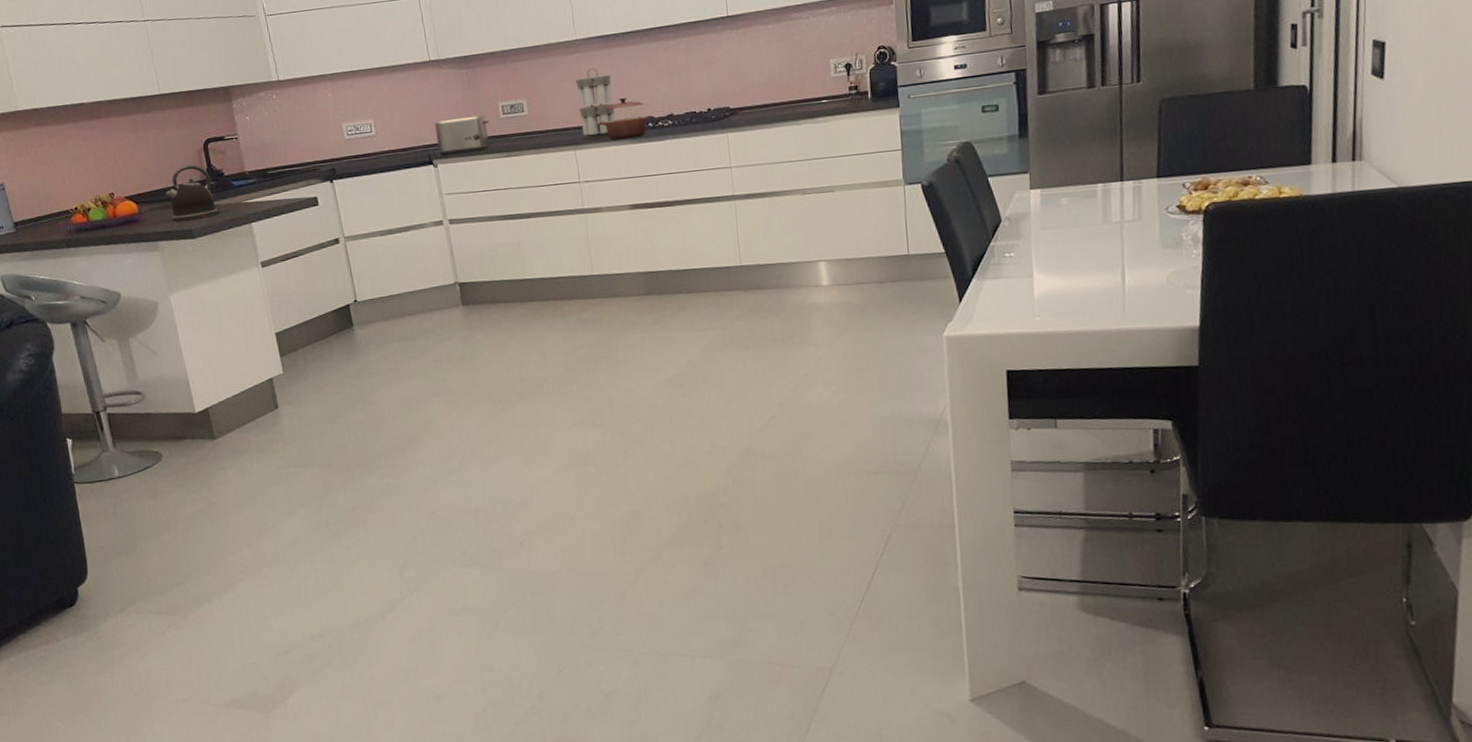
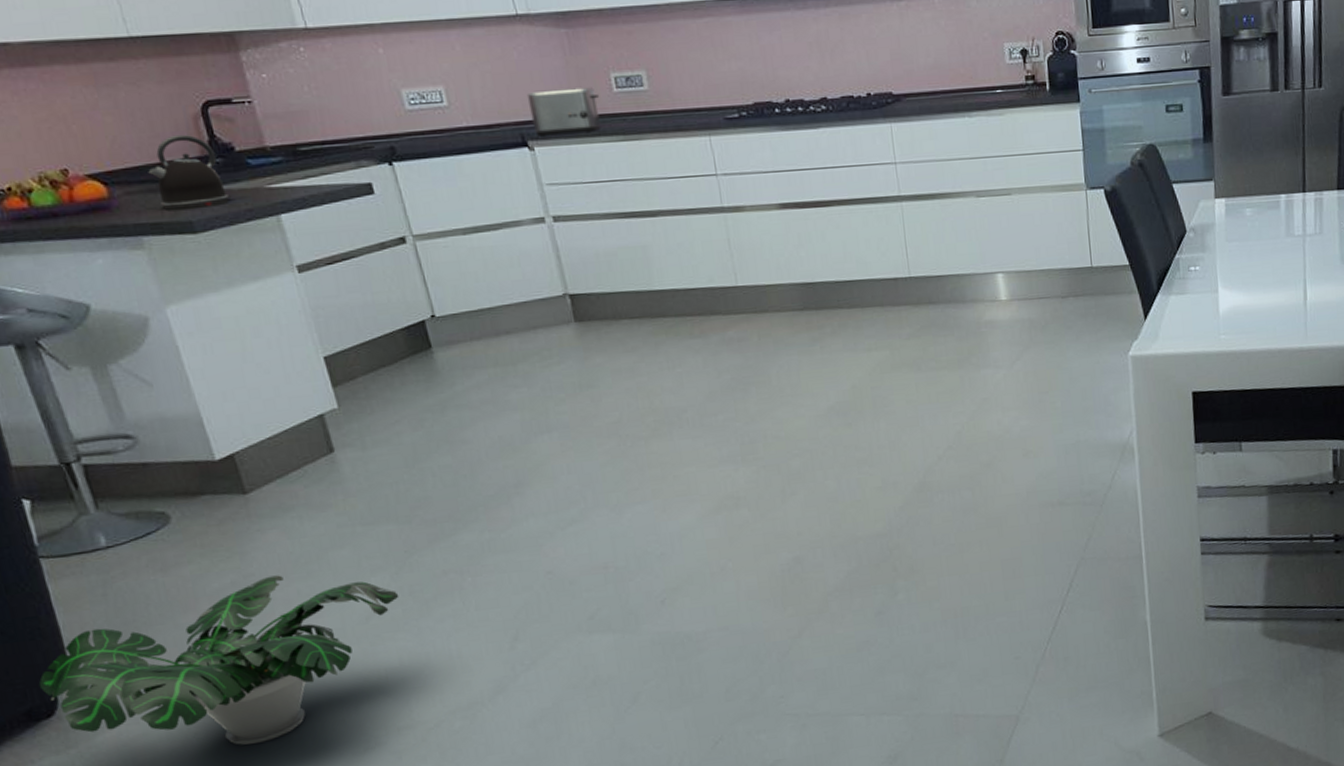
potted plant: none [67,505,318,640] -> present [39,575,399,745]
spice rack: present [576,67,615,141] -> none [707,36,757,126]
saucepan: present [598,97,653,141] -> none [736,74,803,126]

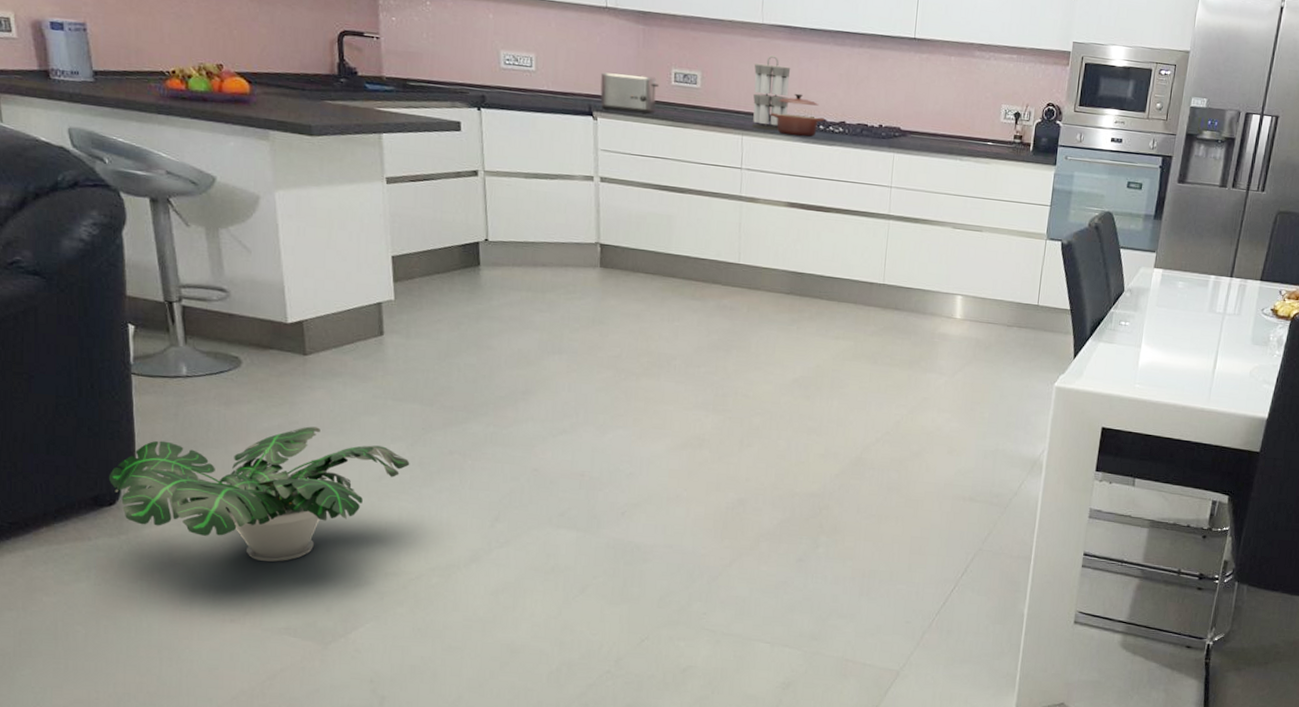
kettle: present [148,134,232,212] -> none [285,53,347,118]
spice rack: none [707,36,757,126] -> present [751,55,791,132]
saucepan: none [736,74,803,126] -> present [770,93,825,138]

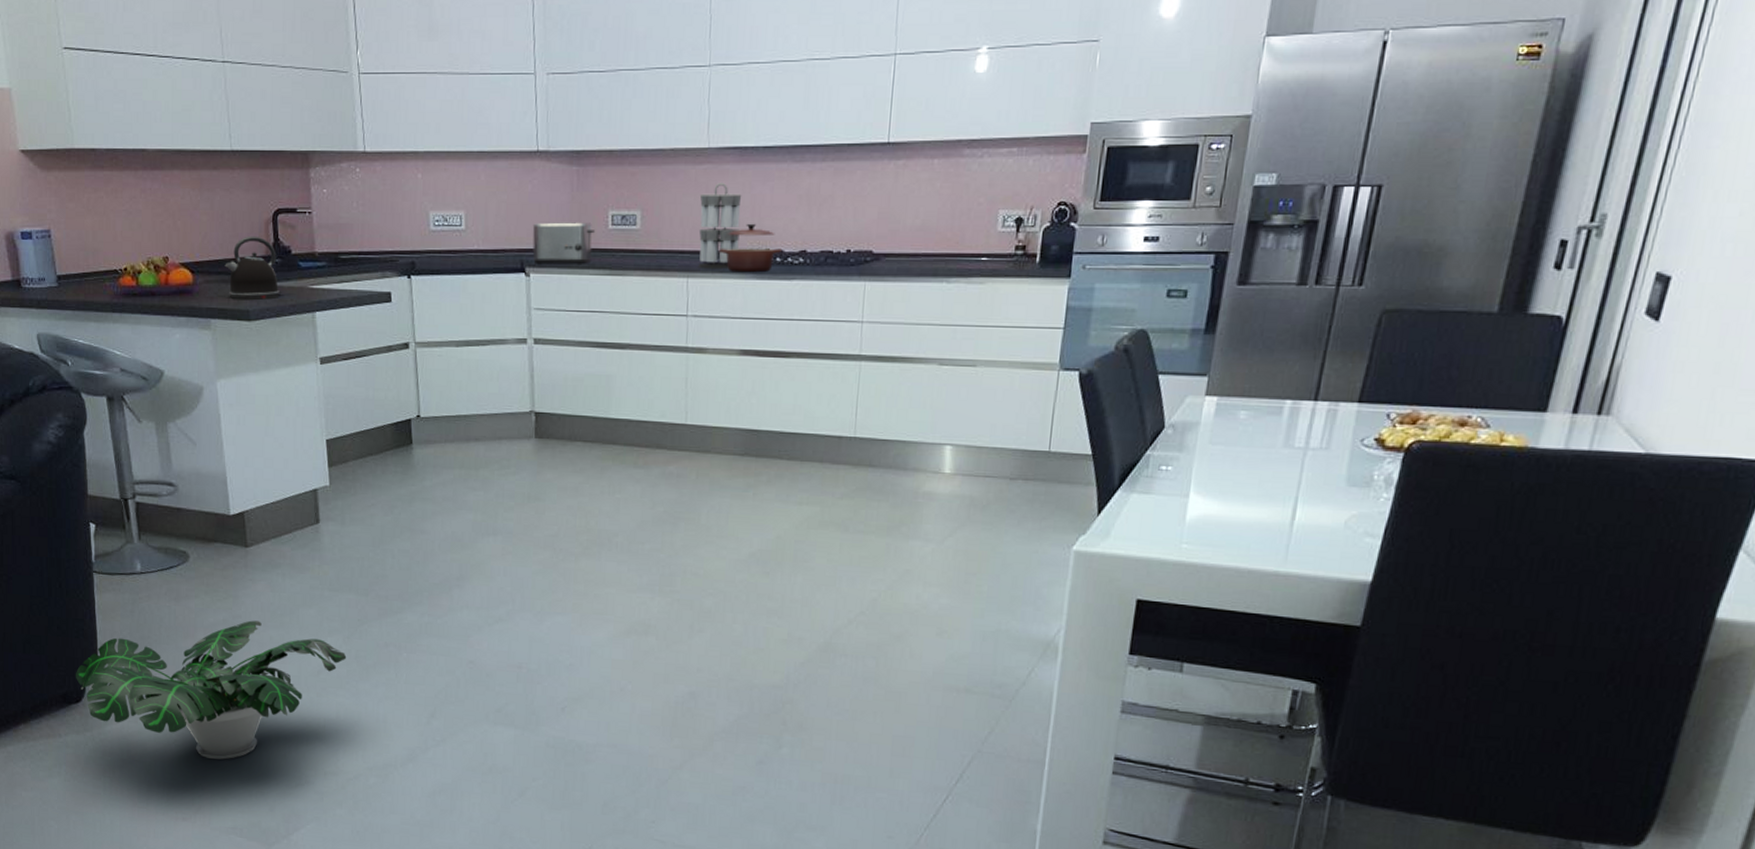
kettle: none [285,53,347,118] -> present [225,235,282,301]

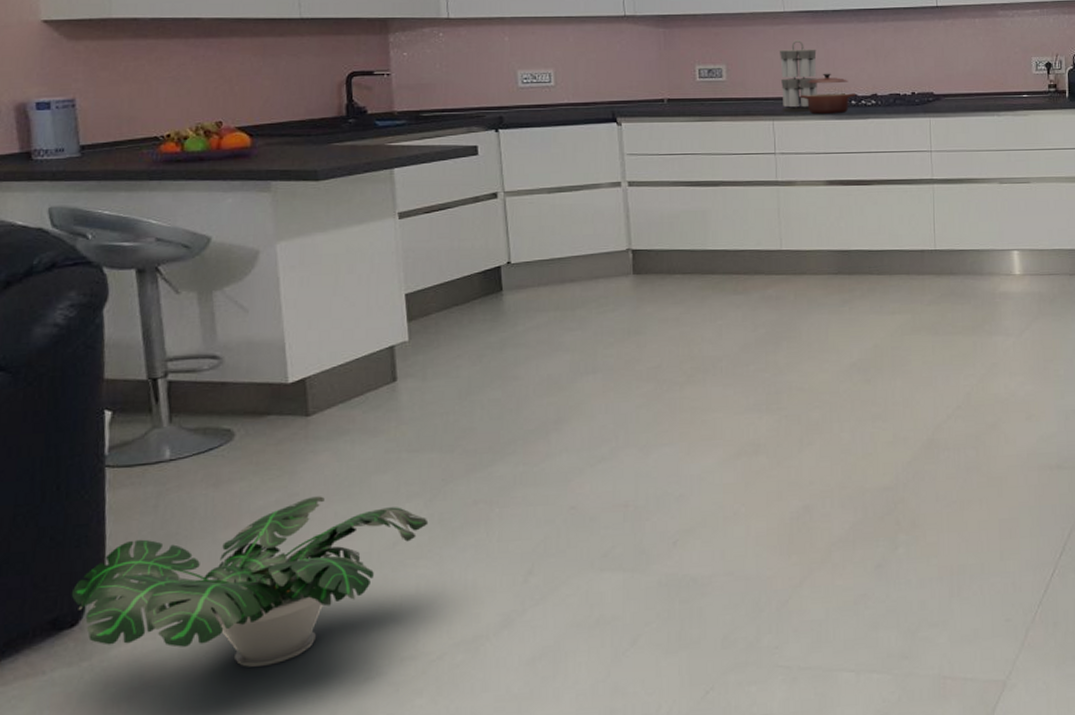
kettle: present [225,235,282,301] -> none [289,98,356,161]
toaster: present [532,222,596,266] -> none [622,76,684,116]

